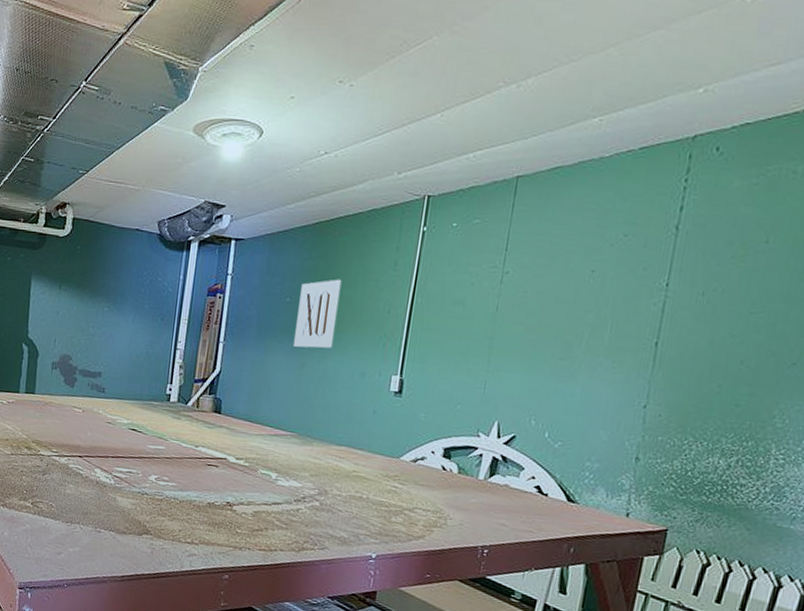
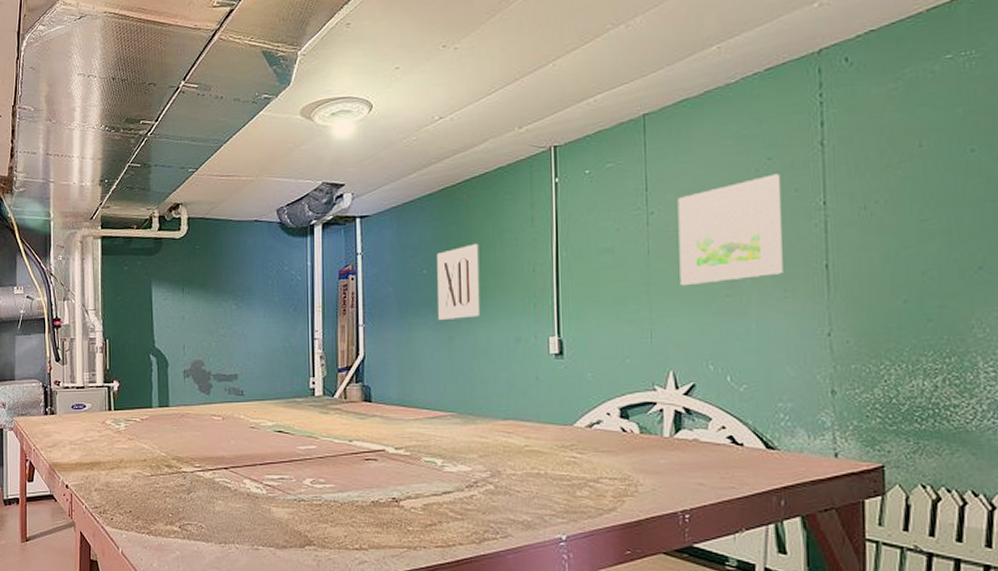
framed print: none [520,250,632,346] -> present [677,174,783,285]

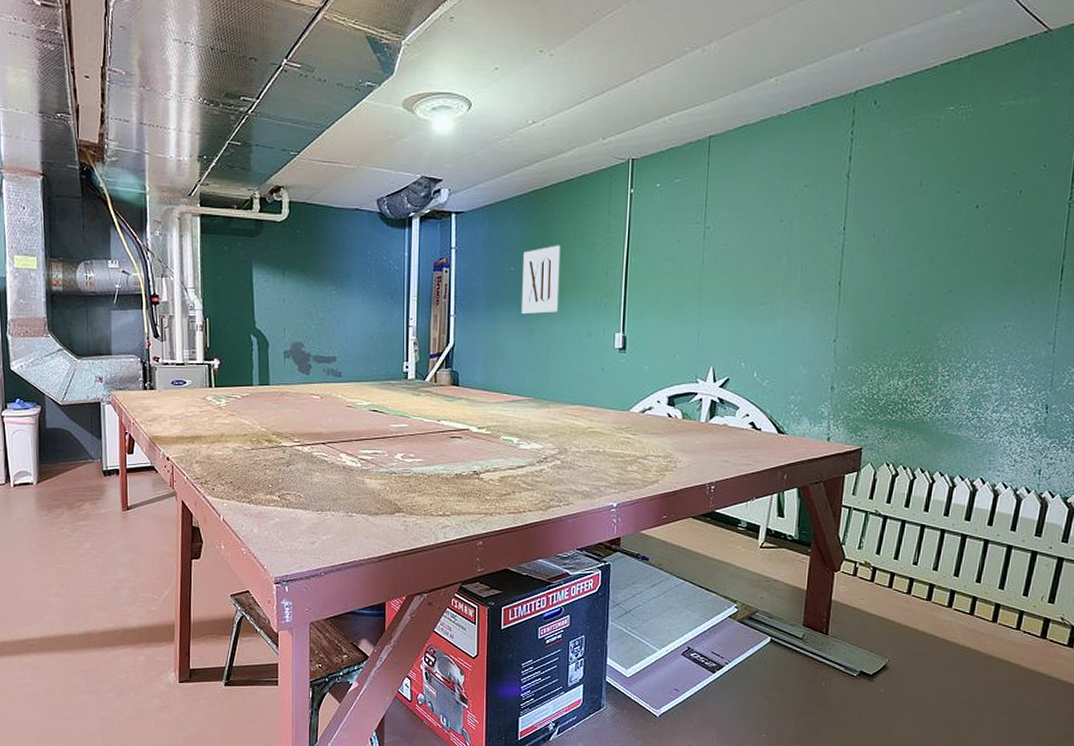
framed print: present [677,174,783,285] -> none [725,200,813,293]

